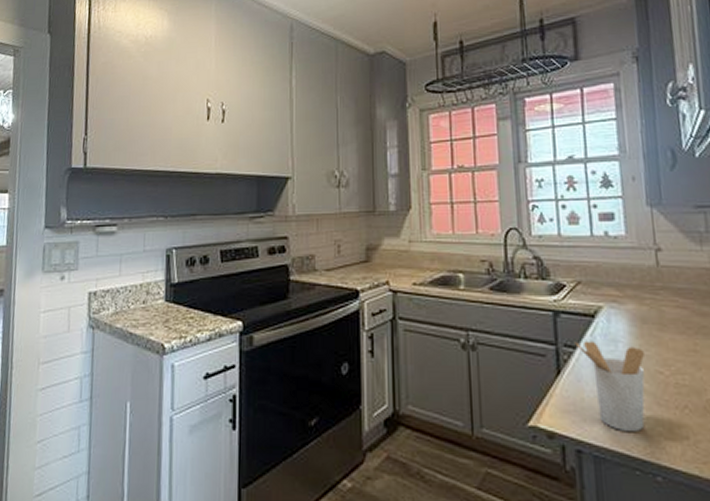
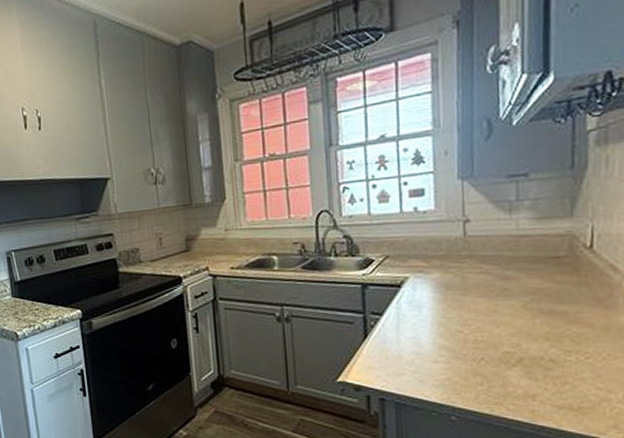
utensil holder: present [575,340,646,431] -> none [381,307,448,381]

